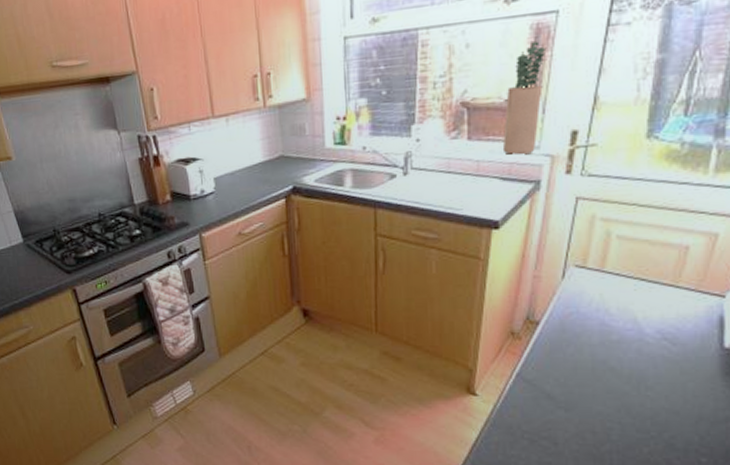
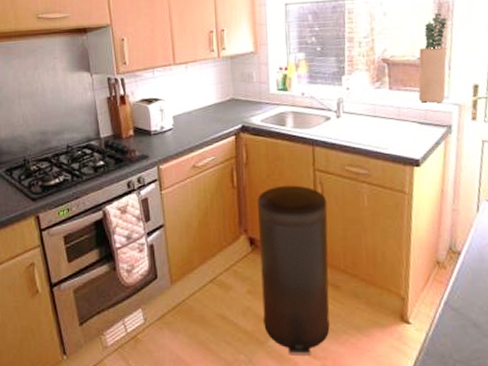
pedal bin: none [311,252,390,427] -> present [258,185,330,356]

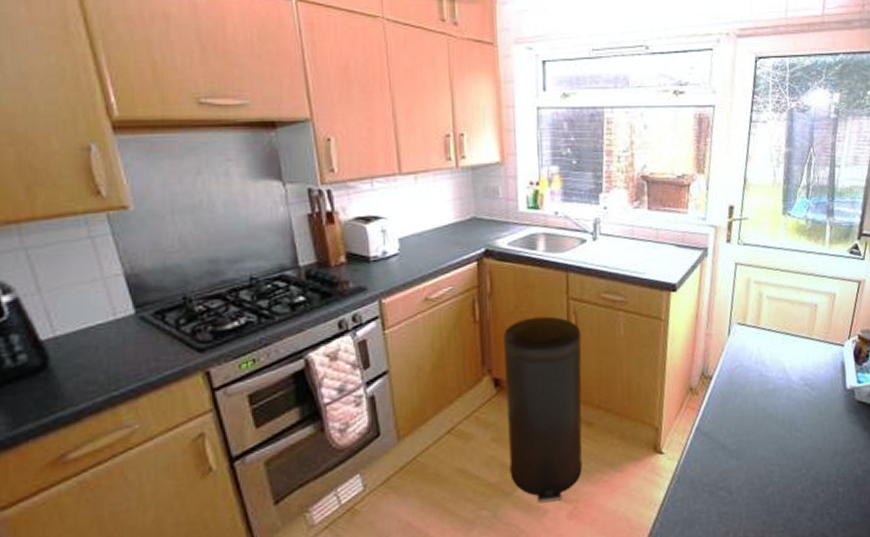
vase: present [418,9,447,104] -> none [676,125,707,225]

